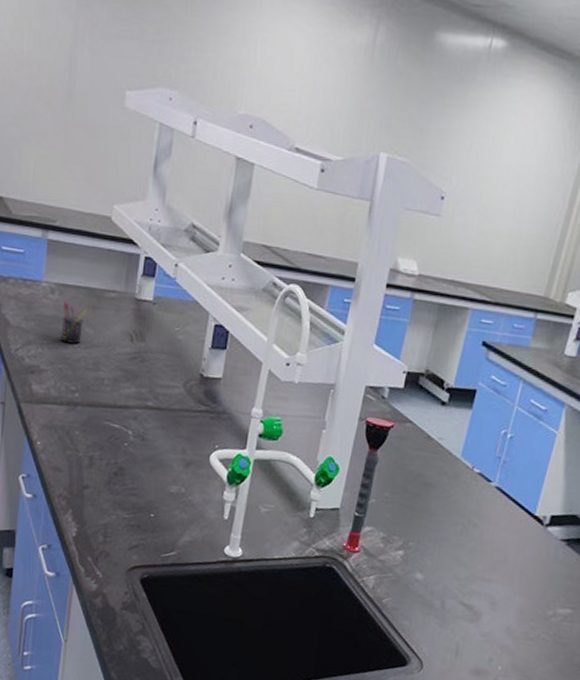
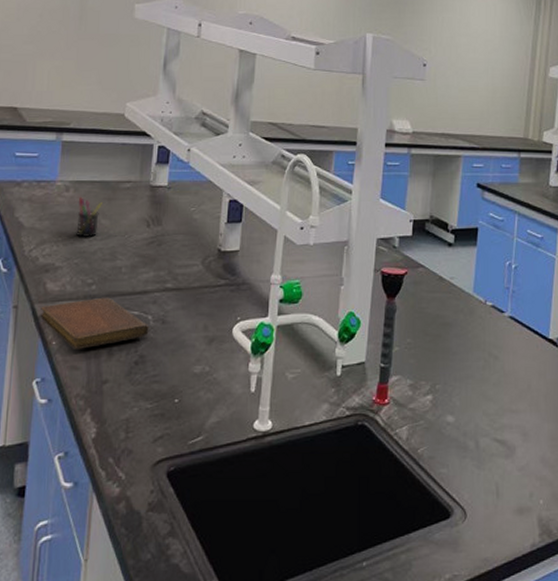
notebook: none [26,405,129,454] -> present [40,297,149,351]

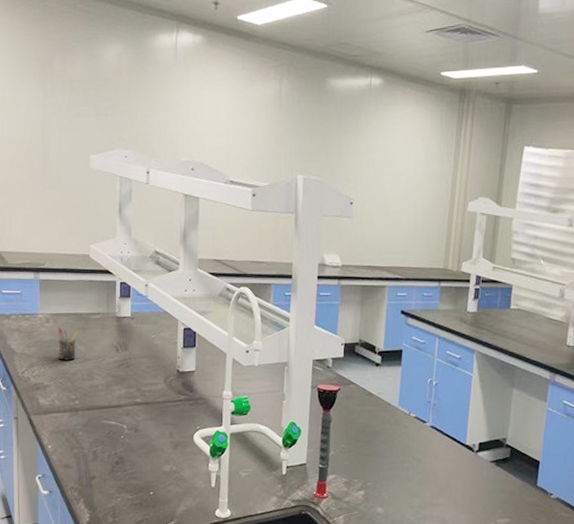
notebook: present [40,297,149,351] -> none [36,410,125,453]

